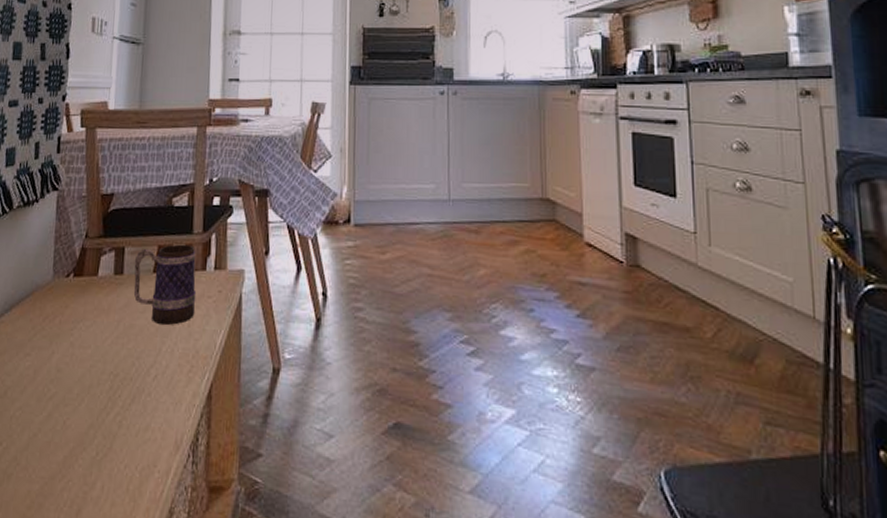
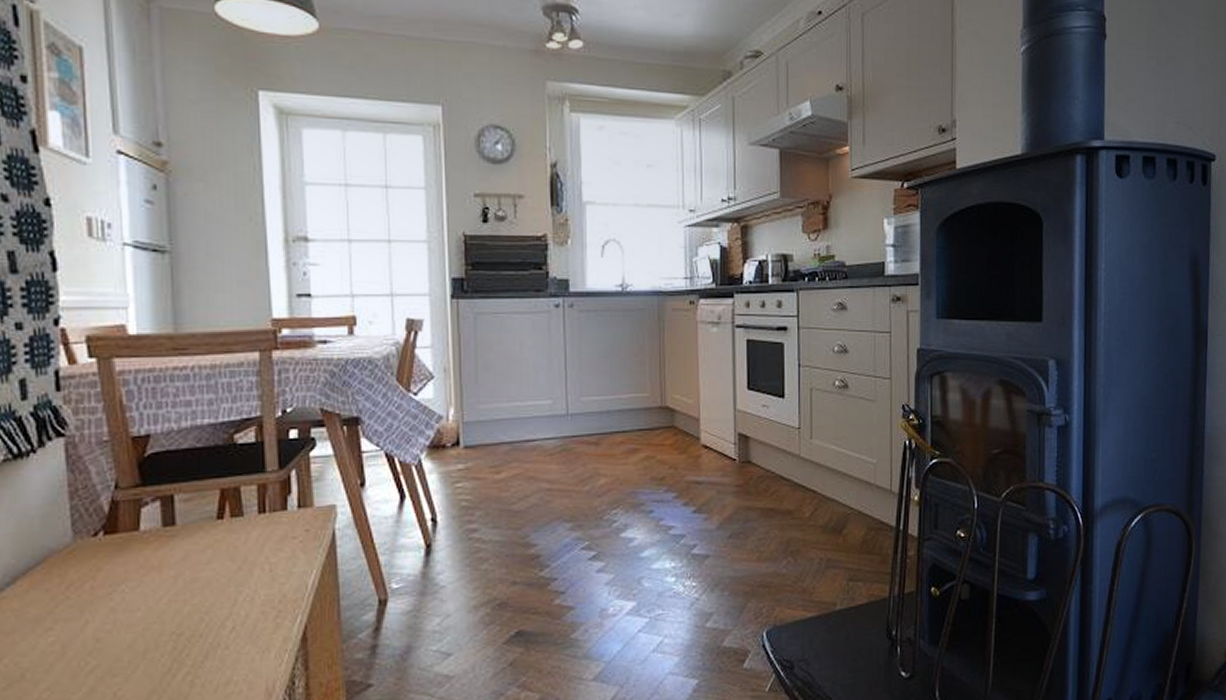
mug: present [133,244,197,325] -> none [189,484,278,573]

